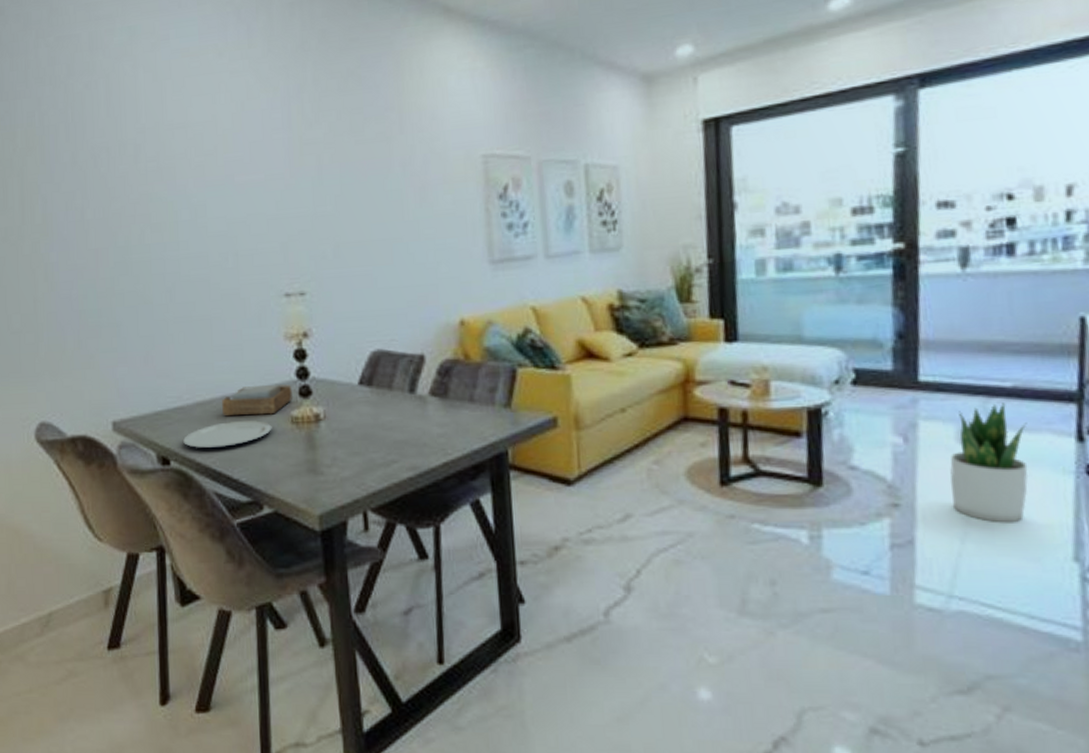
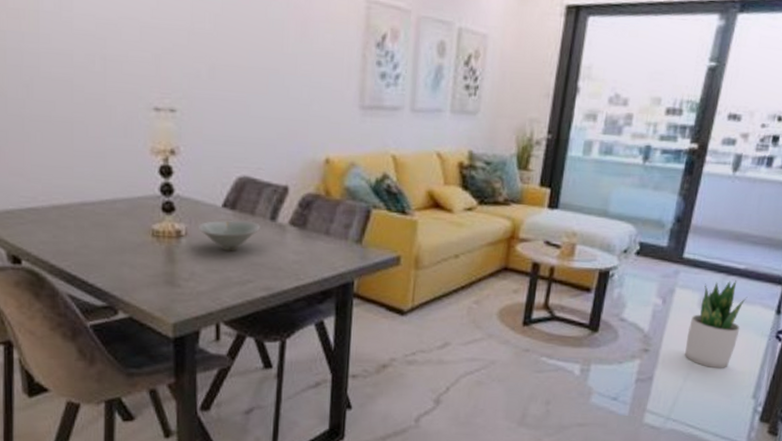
plate: present [182,420,272,449] -> none [35,228,132,253]
napkin holder: present [222,384,292,417] -> none [80,195,155,226]
bowl: none [336,396,400,431] -> present [198,220,261,251]

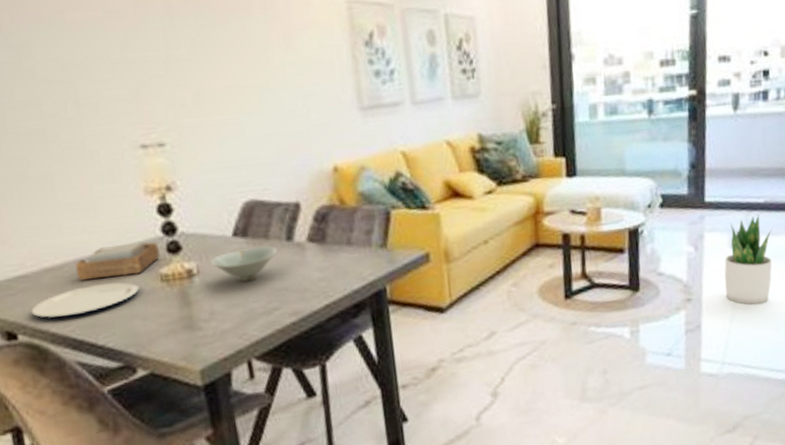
plate: none [35,228,132,253] -> present [30,281,139,318]
napkin holder: none [80,195,155,226] -> present [75,241,160,281]

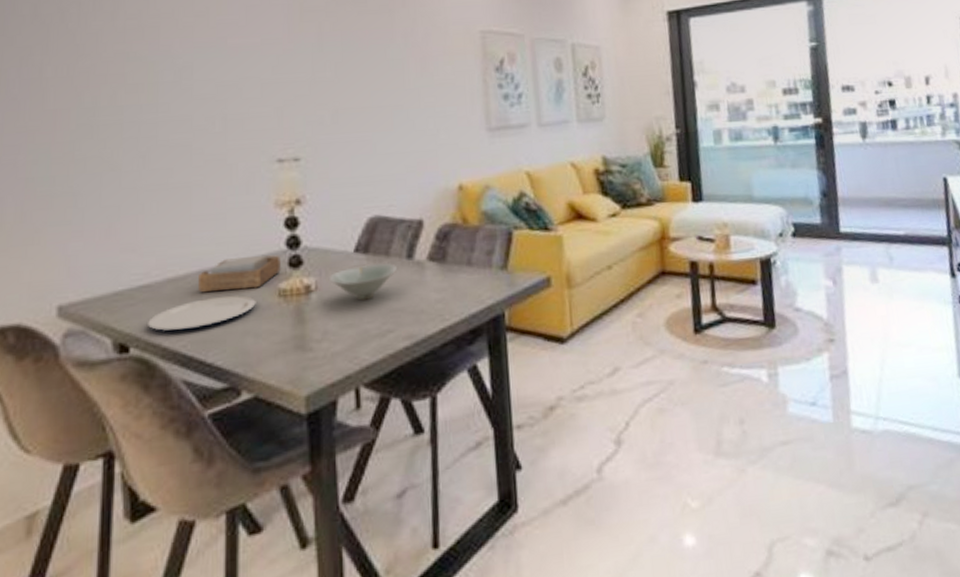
planter: present [724,215,773,305] -> none [867,248,923,349]

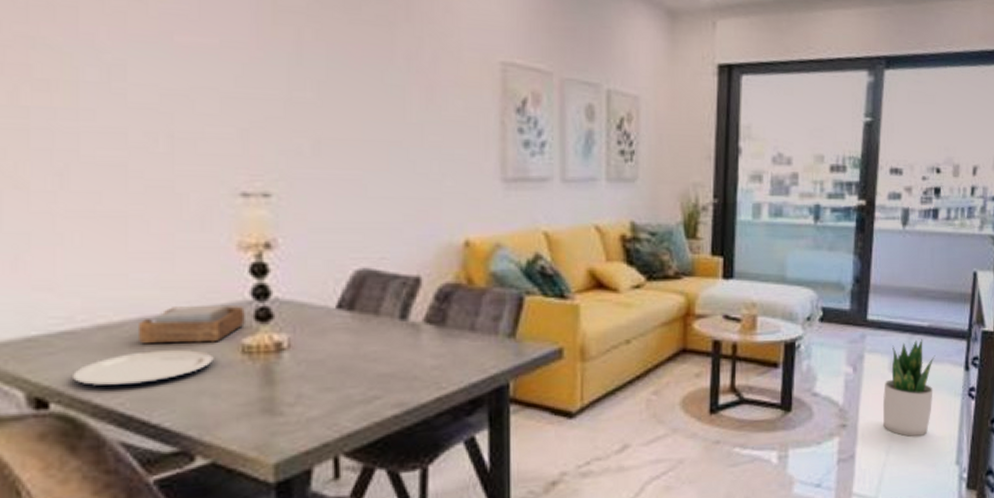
bowl: present [328,263,398,301] -> none [304,322,388,363]
planter: none [867,248,923,349] -> present [882,339,936,437]

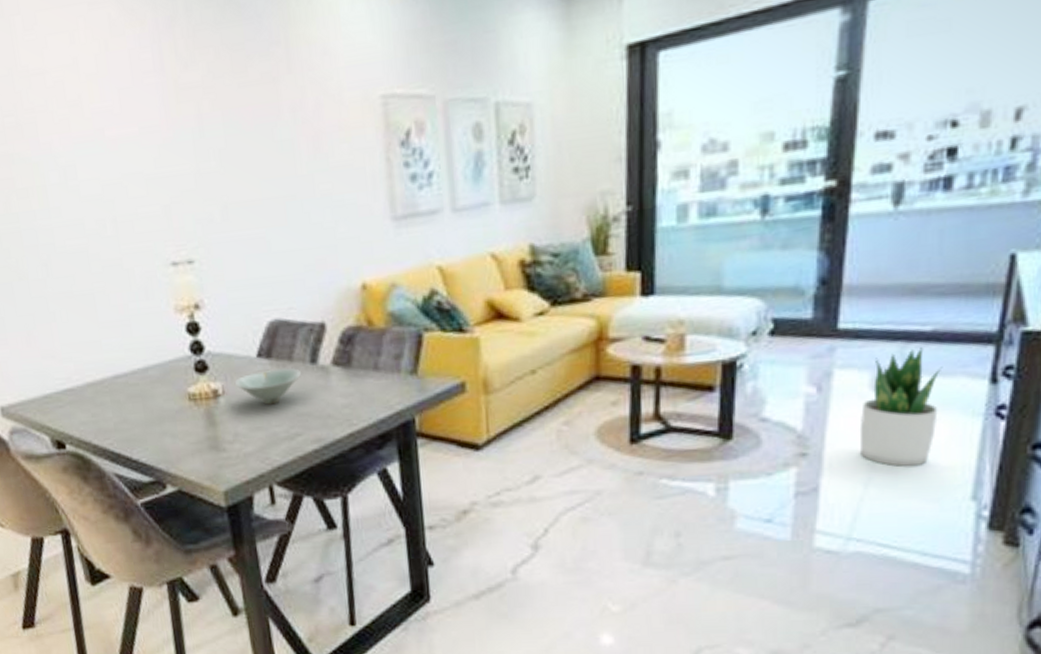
plate: present [71,349,214,387] -> none [76,399,169,431]
napkin holder: present [139,304,245,344] -> none [114,360,188,397]
bowl: none [304,322,388,363] -> present [234,368,302,405]

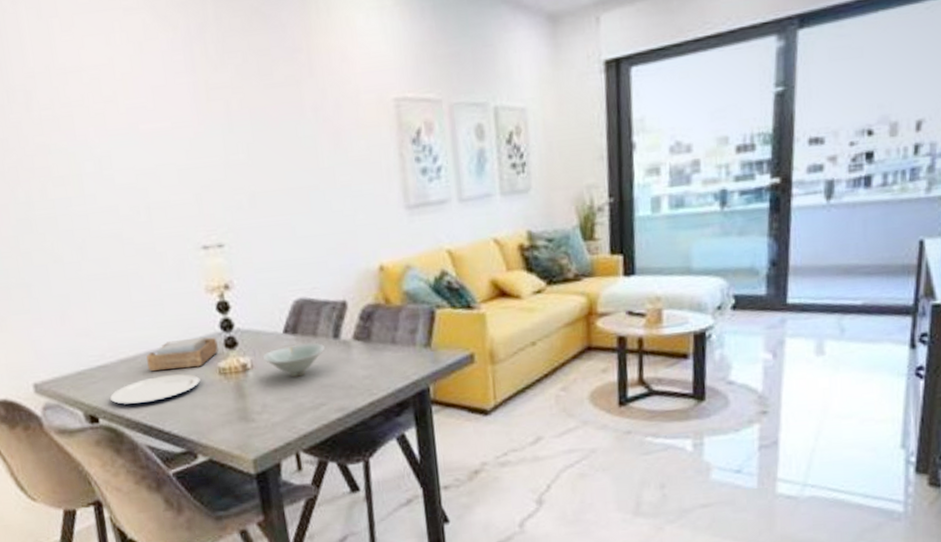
plate: none [76,399,169,431] -> present [109,373,200,405]
napkin holder: none [114,360,188,397] -> present [146,337,219,372]
planter: present [859,347,943,467] -> none [808,319,872,421]

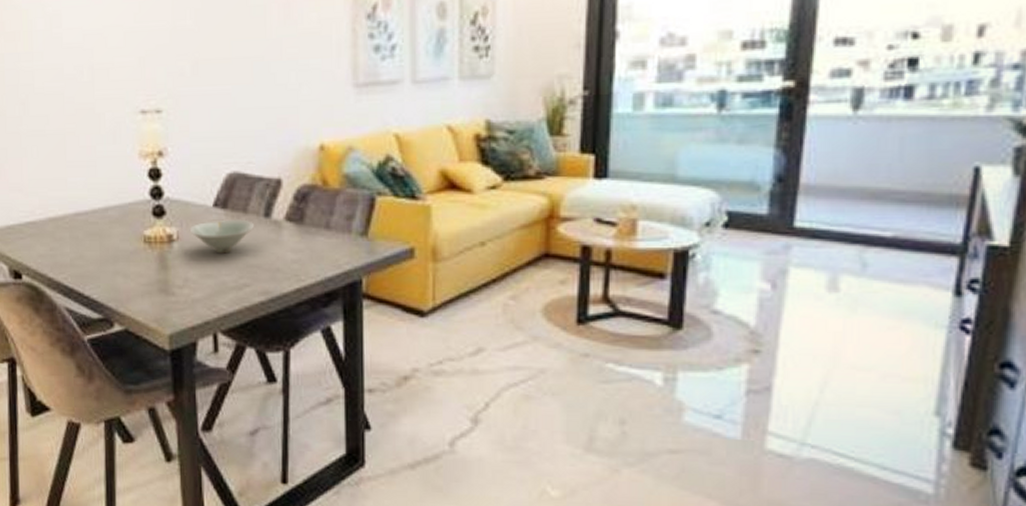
plate: present [109,373,200,405] -> none [34,237,125,265]
napkin holder: present [146,337,219,372] -> none [75,202,146,233]

